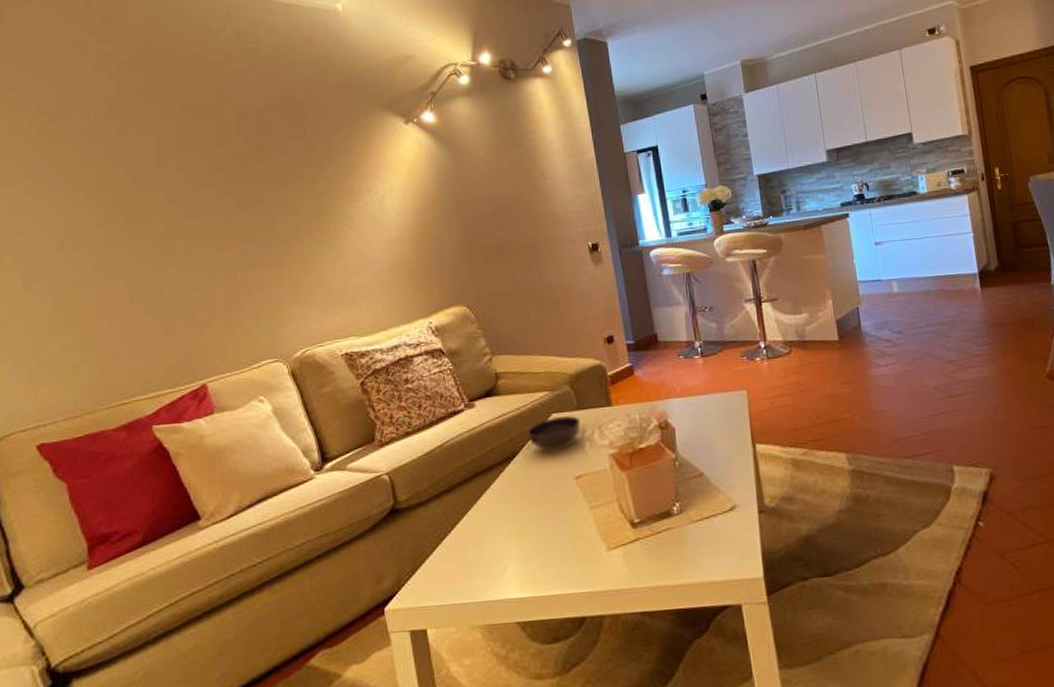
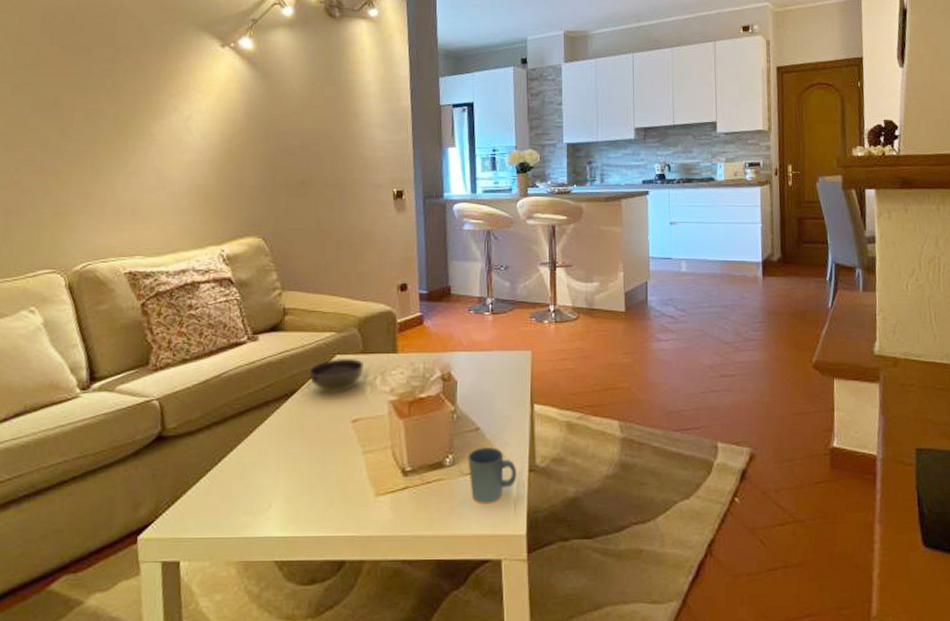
mug: none [694,491,748,551] -> present [467,447,517,505]

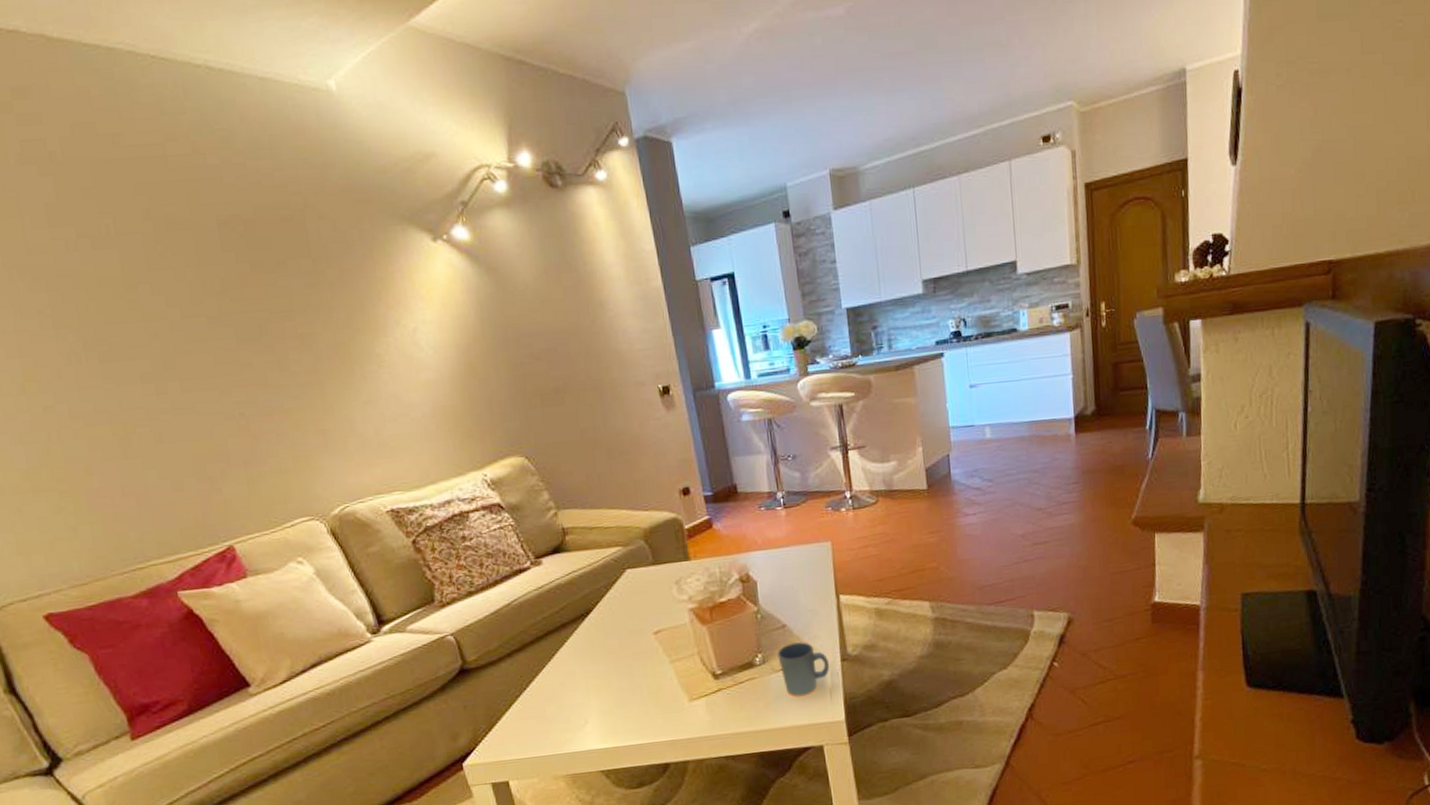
bowl: present [308,358,364,392] -> none [600,571,659,608]

